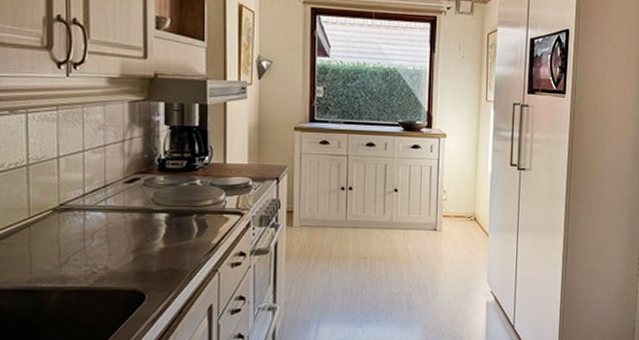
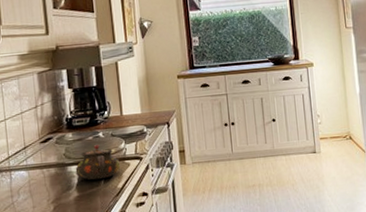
teapot: none [165,193,218,232] -> present [76,145,121,180]

